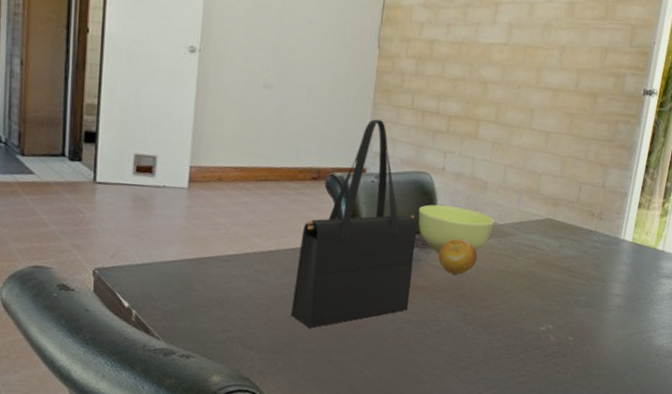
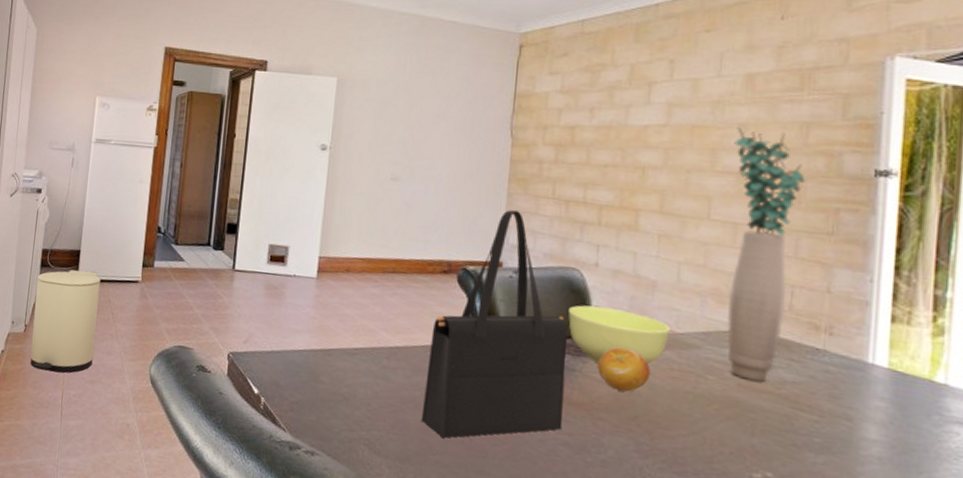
vase: none [532,49,599,259] -> present [726,127,805,382]

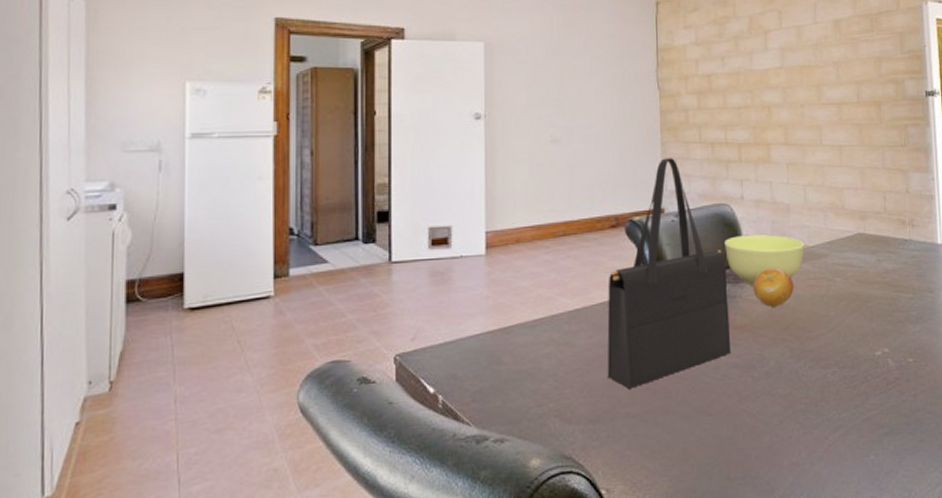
pedal bin: present [30,270,101,373] -> none [122,297,218,434]
vase: present [726,127,805,382] -> none [832,65,883,275]

